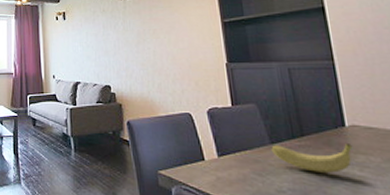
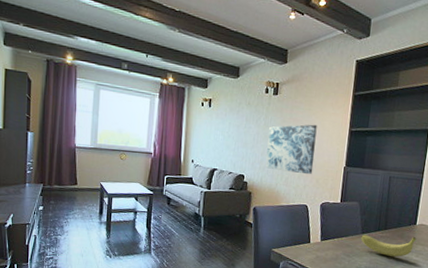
wall art: none [129,21,189,77] -> present [265,124,317,175]

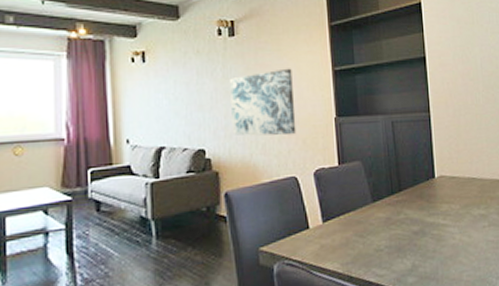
fruit: present [361,235,417,257] -> none [372,194,439,226]

